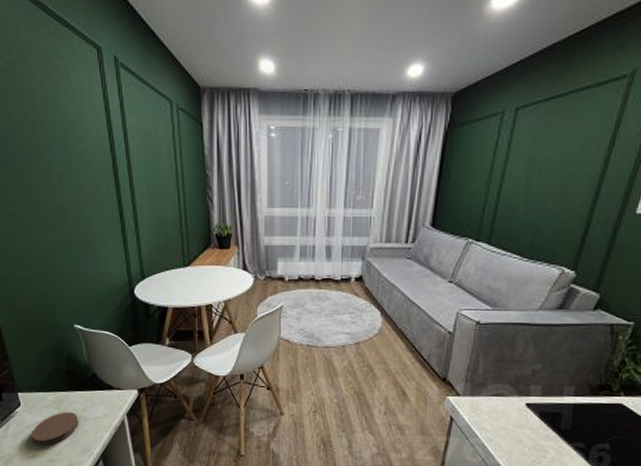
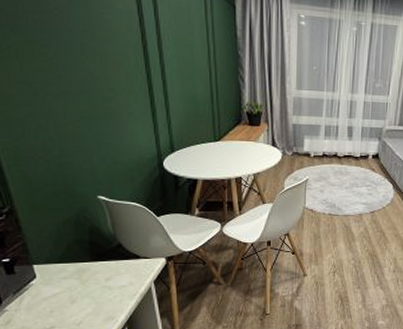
coaster: present [32,412,79,446] -> none [49,282,103,316]

